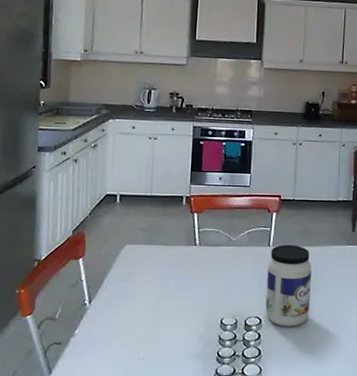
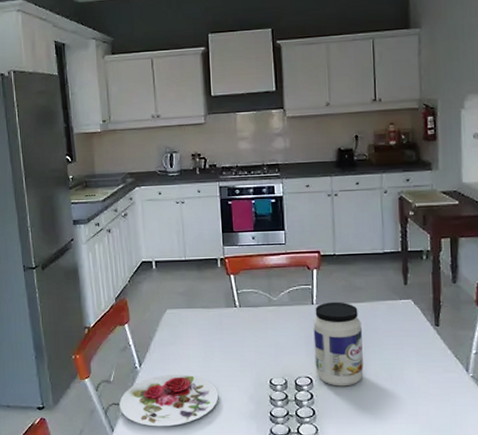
plate: none [61,312,169,368] -> present [119,374,219,427]

